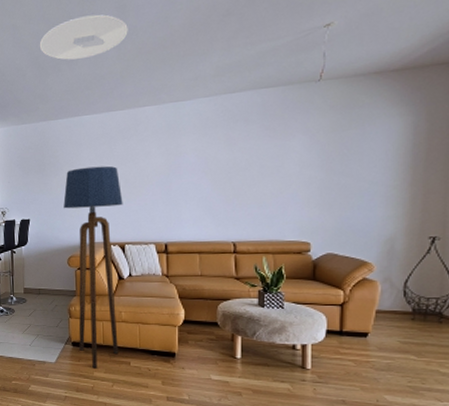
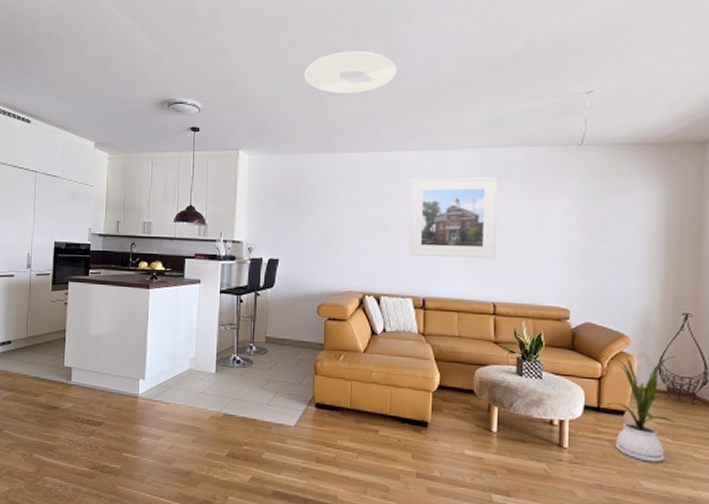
floor lamp: present [63,165,123,369] -> none [317,208,381,436]
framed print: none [147,122,234,206] -> present [408,177,498,259]
house plant: none [351,278,423,379] -> present [608,355,677,463]

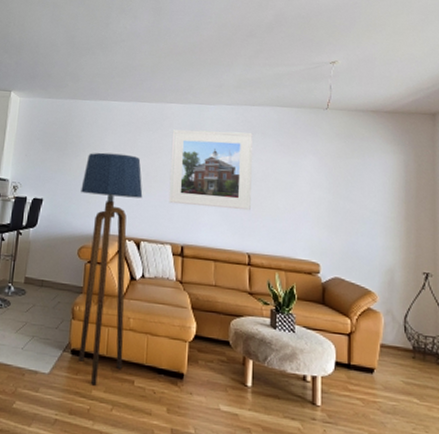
ceiling light: present [304,51,397,93] -> none [76,9,162,47]
floor lamp: none [317,208,381,436] -> present [79,152,143,386]
house plant: present [608,355,677,463] -> none [357,312,422,424]

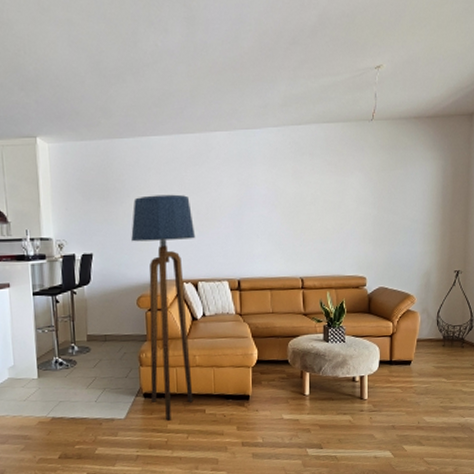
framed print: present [168,129,253,211] -> none [219,155,302,240]

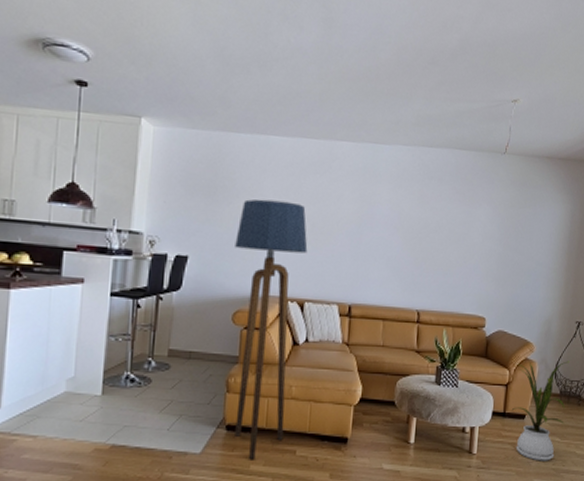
house plant: none [398,308,450,401] -> present [512,361,569,461]

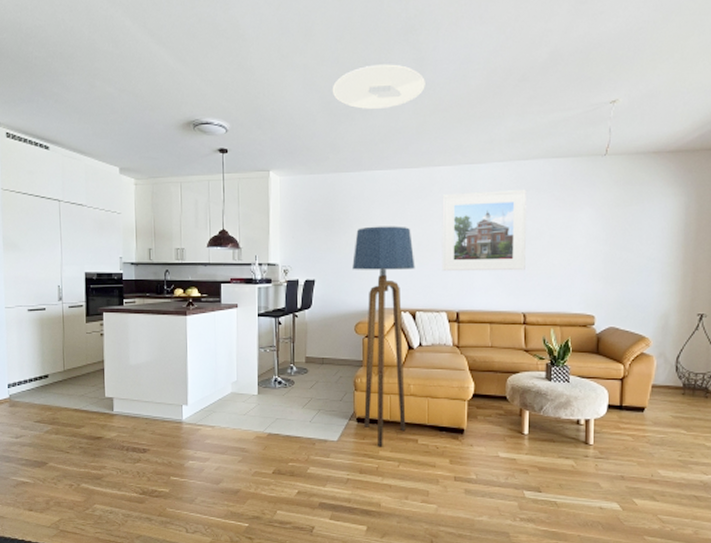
ceiling light: none [226,14,333,68] -> present [332,64,425,109]
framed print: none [336,173,429,265] -> present [442,190,526,272]
house plant: present [512,361,569,461] -> none [629,354,692,453]

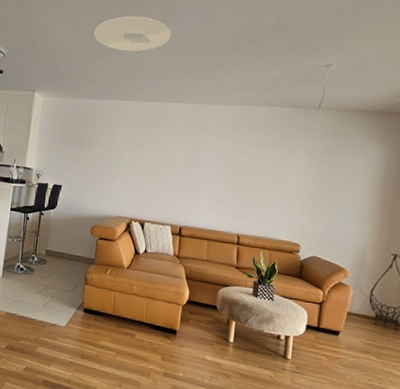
floor lamp: present [352,226,415,447] -> none [90,146,148,337]
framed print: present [442,190,526,272] -> none [170,126,249,199]

